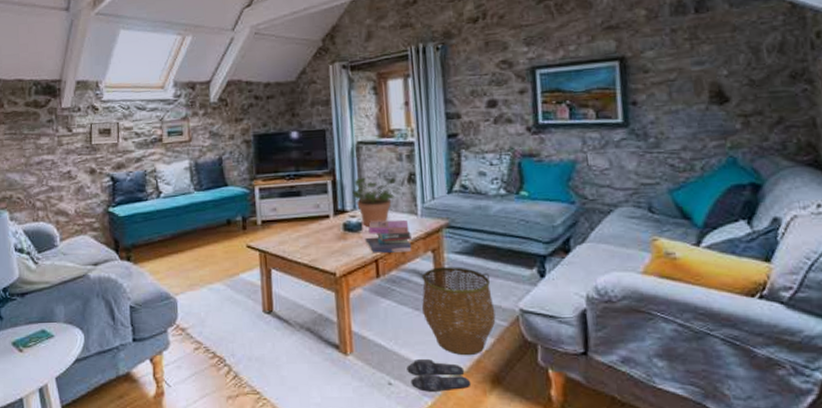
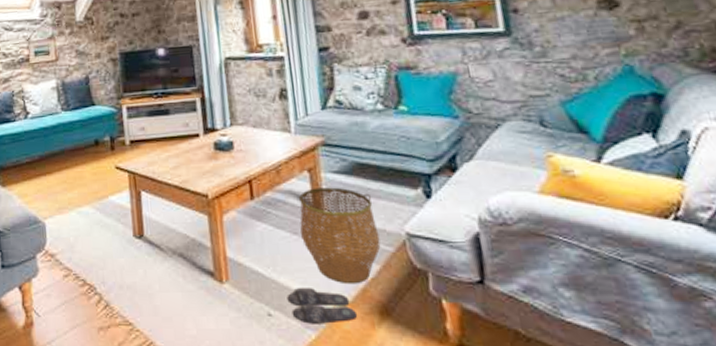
potted plant: present [352,177,400,228] -> none [222,94,272,147]
books: present [364,219,412,253] -> none [236,137,287,174]

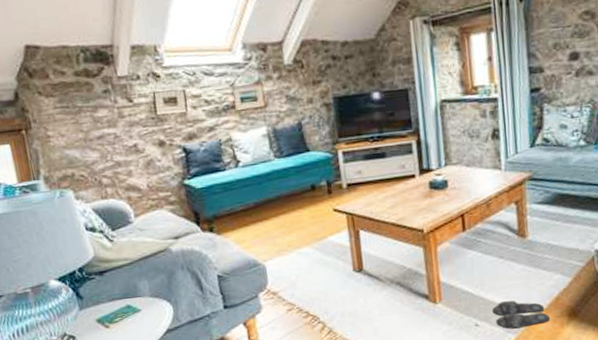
basket: present [298,187,381,285] -> none [505,216,574,295]

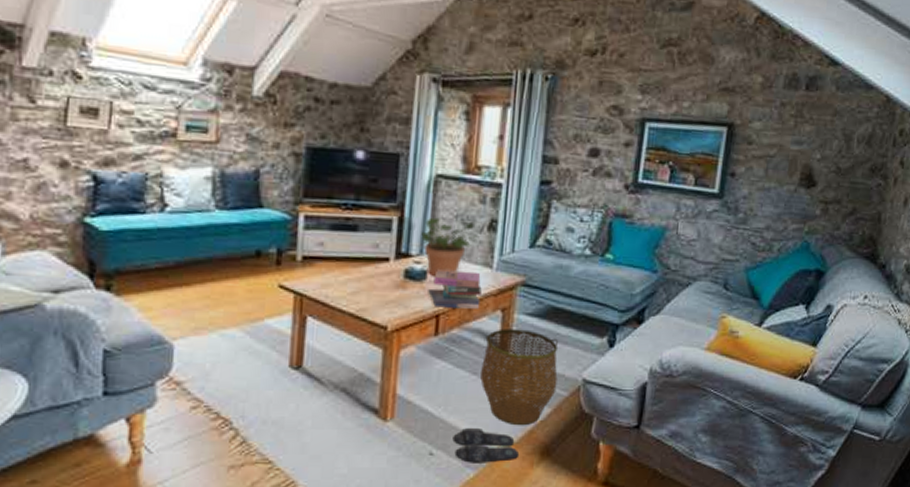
potted plant: none [437,135,485,185] -> present [421,217,478,277]
books: none [450,175,497,209] -> present [426,270,482,309]
basket: none [505,216,574,295] -> present [479,328,558,426]

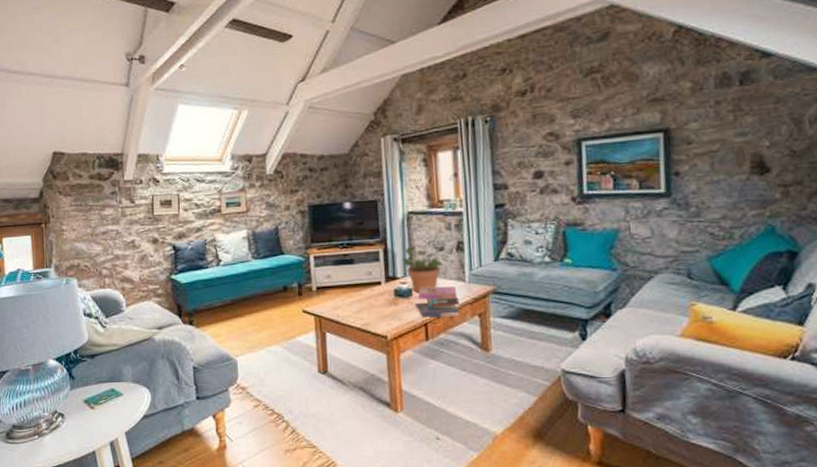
slippers: present [452,427,520,463] -> none [454,415,515,446]
basket: present [479,328,558,426] -> none [468,330,539,413]

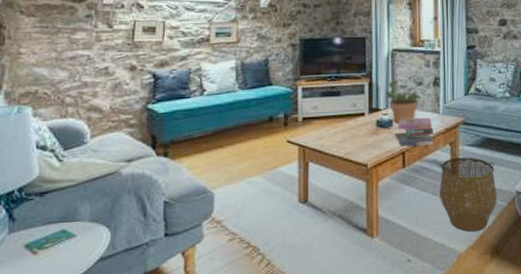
basket: none [468,330,539,413] -> present [439,157,497,233]

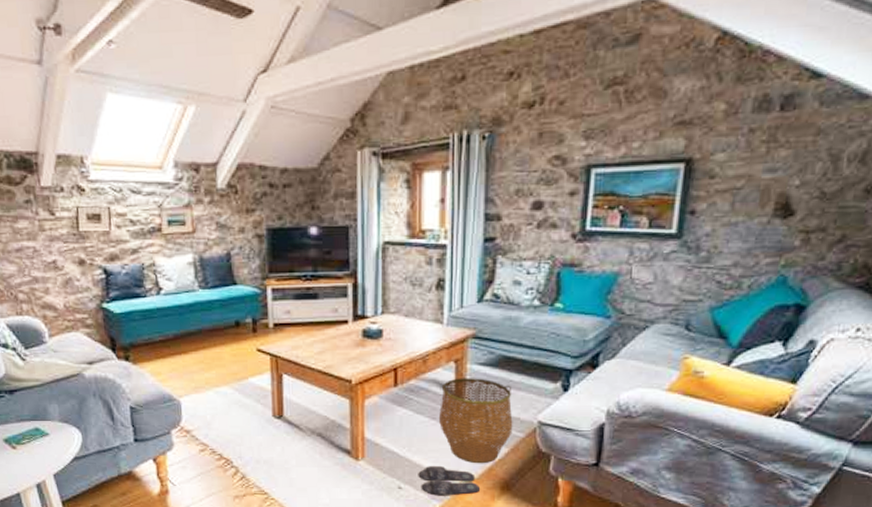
potted plant: present [386,80,427,124] -> none [374,281,427,335]
books: present [394,117,434,146] -> none [384,328,434,362]
slippers: none [424,236,476,266] -> present [418,465,481,496]

